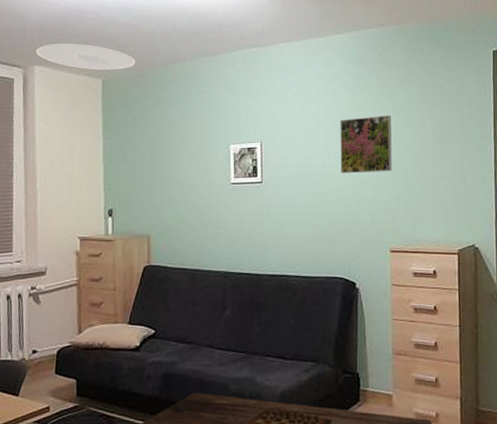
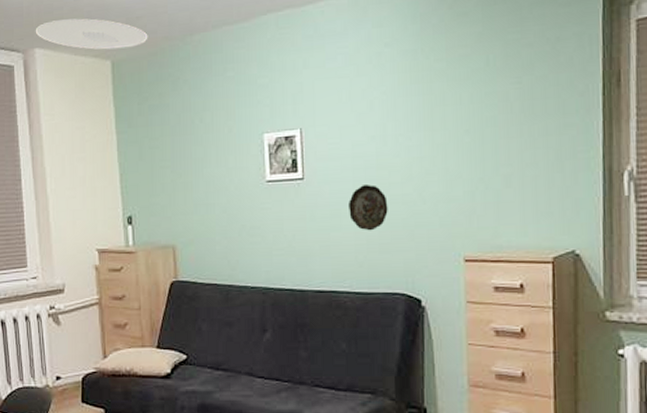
decorative plate: none [299,189,330,226] -> present [349,184,388,231]
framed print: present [340,116,392,174] -> none [398,87,466,165]

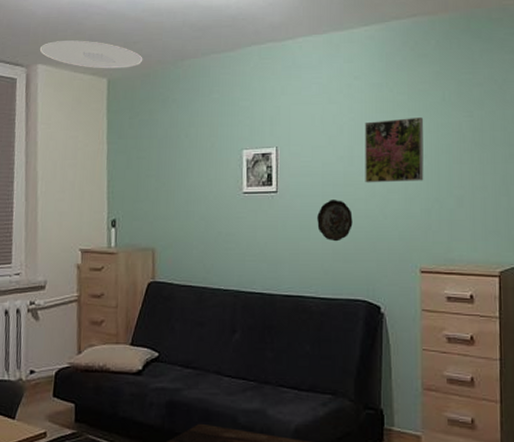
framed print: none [398,87,466,165] -> present [365,118,424,183]

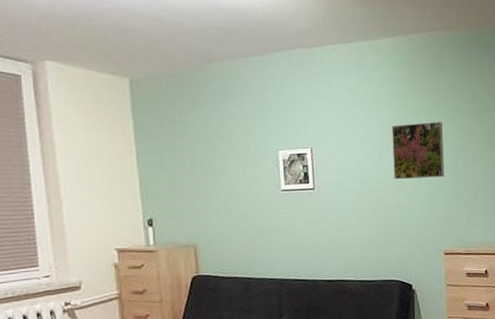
ceiling light: present [39,40,143,69] -> none [45,37,167,68]
decorative plate: present [317,200,353,242] -> none [353,195,385,232]

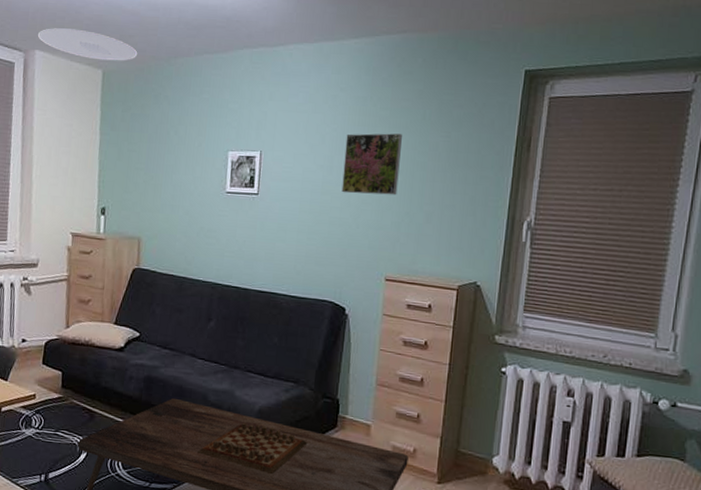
ceiling light: none [45,37,167,68] -> present [37,28,138,61]

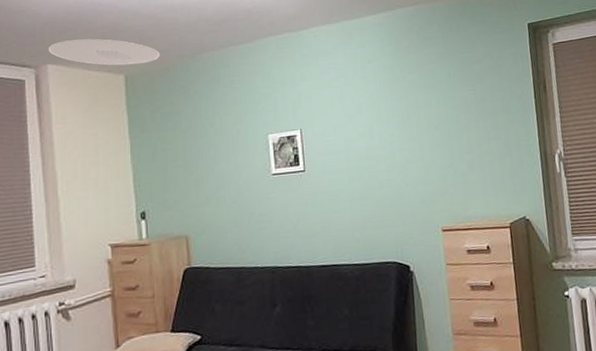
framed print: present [341,133,402,195] -> none [381,94,438,156]

